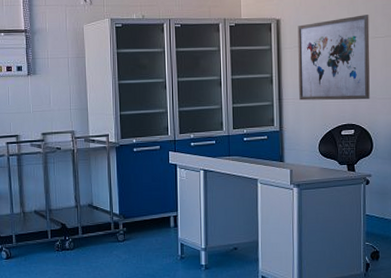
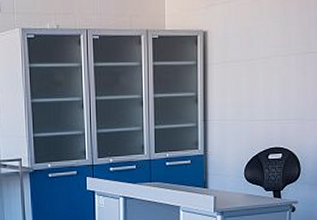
wall art: present [297,15,370,100] -> none [225,27,302,122]

